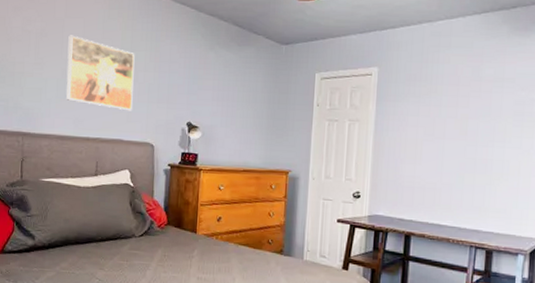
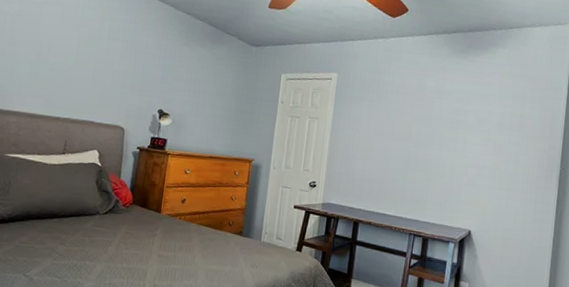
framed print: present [66,35,135,111] -> none [39,19,112,96]

